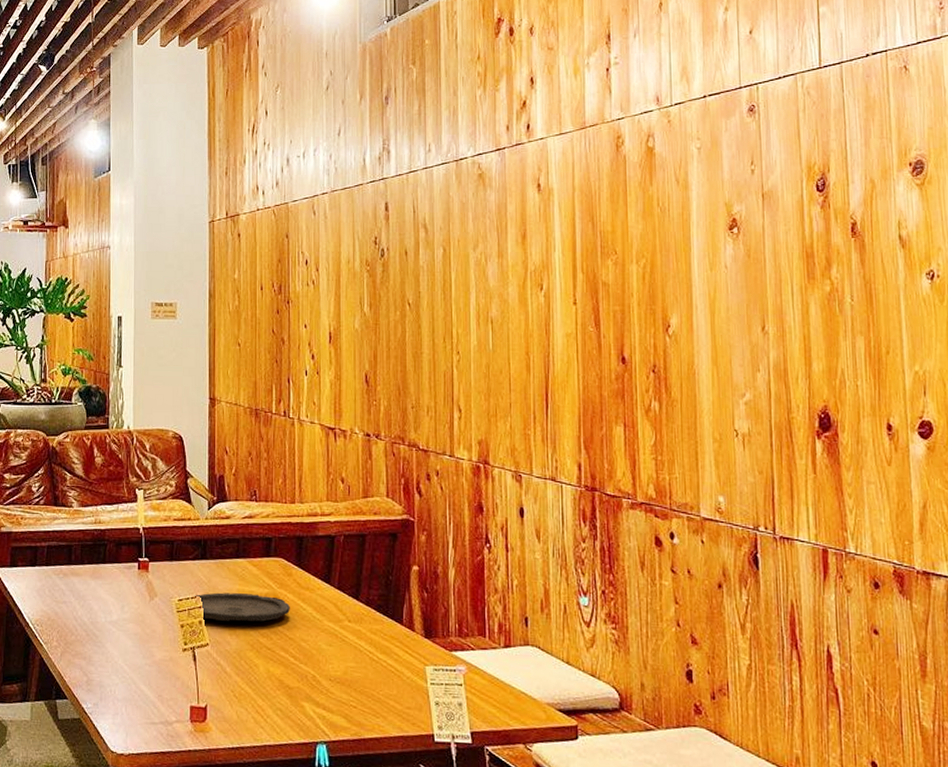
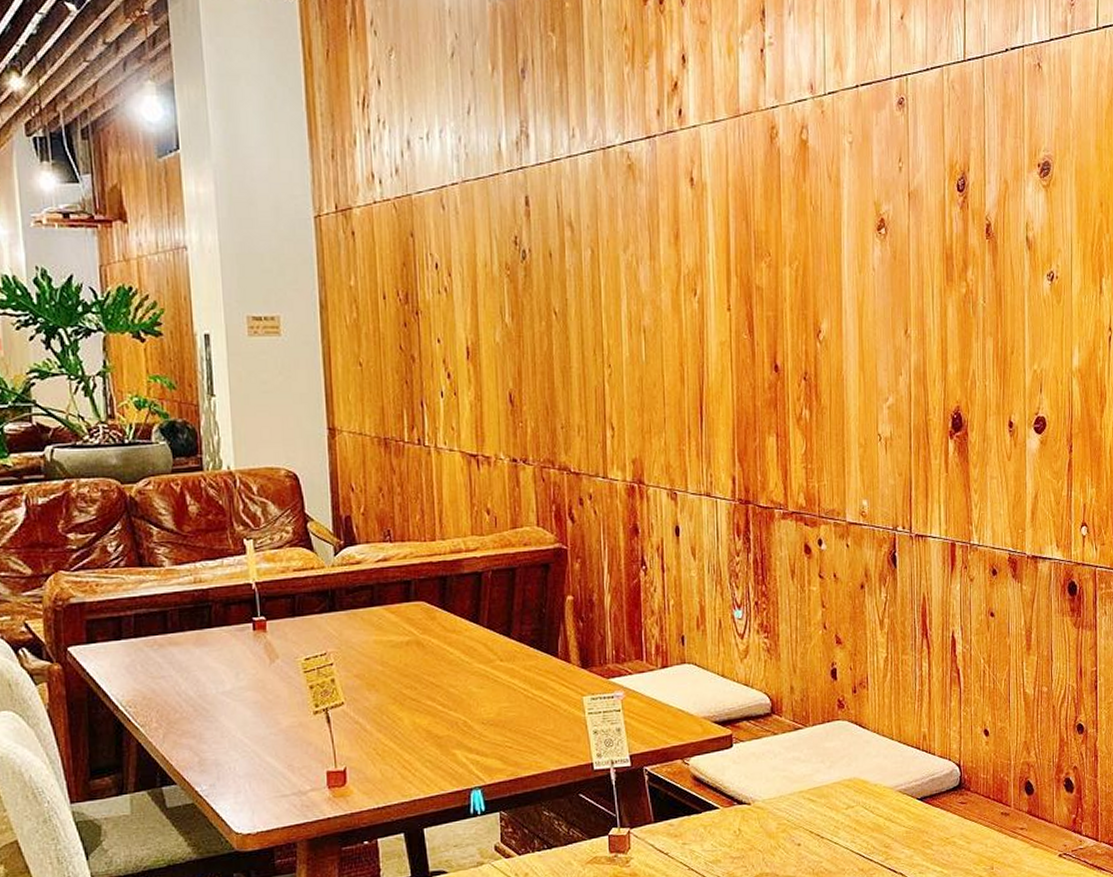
plate: present [194,592,290,622] -> none [323,643,435,676]

